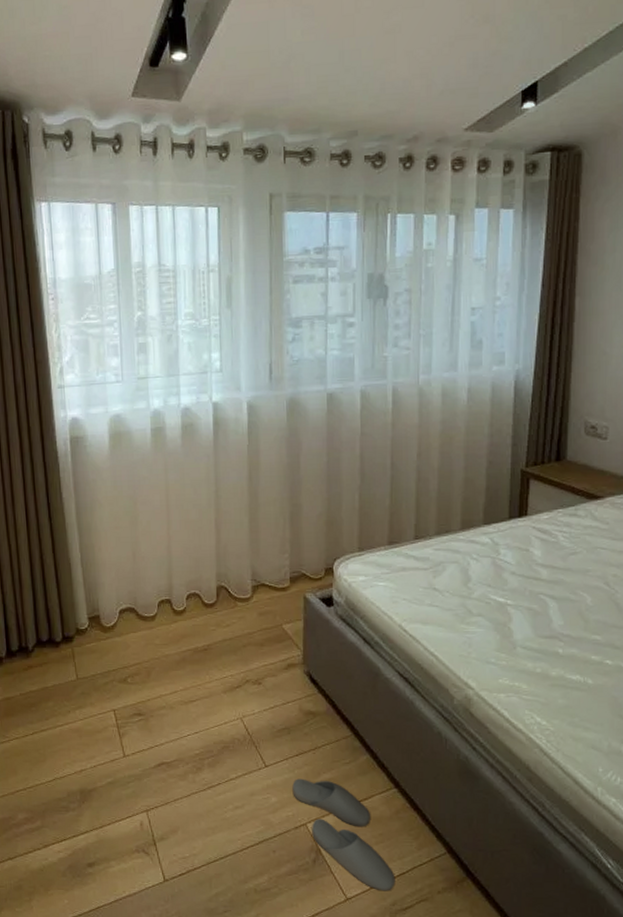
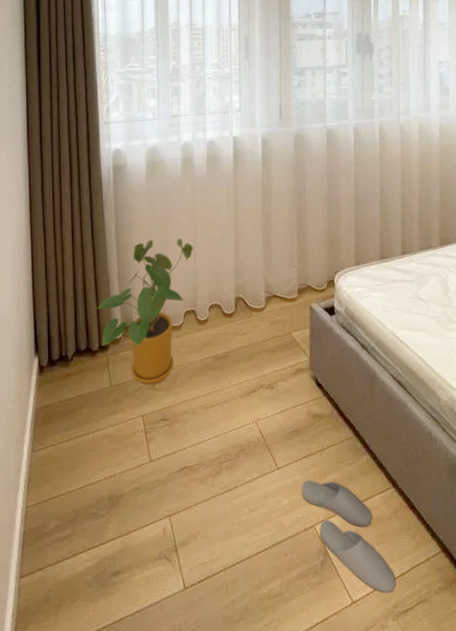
house plant: none [58,520,168,678] -> present [96,239,194,384]

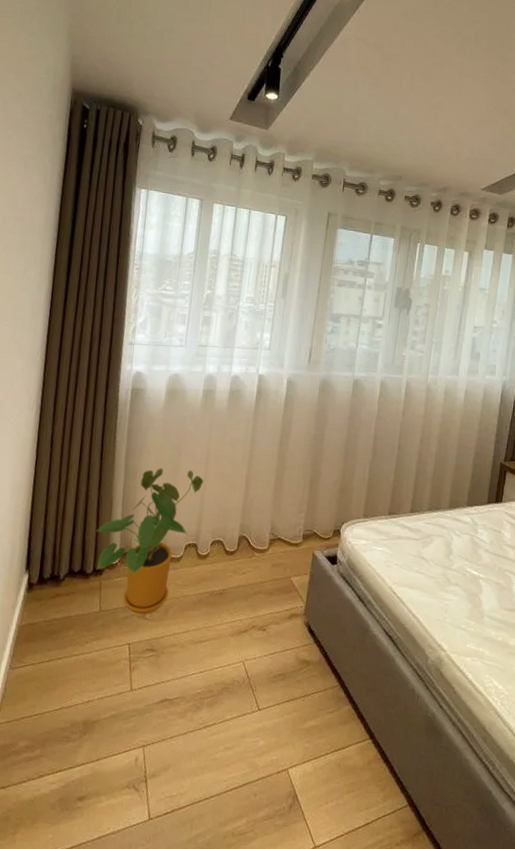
slippers: present [302,480,396,593] -> none [279,724,361,841]

